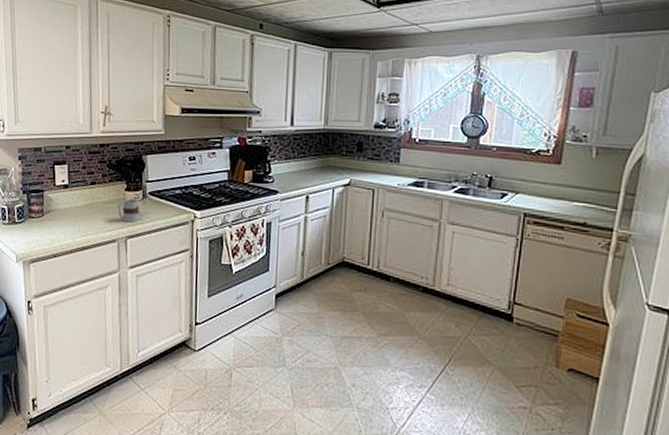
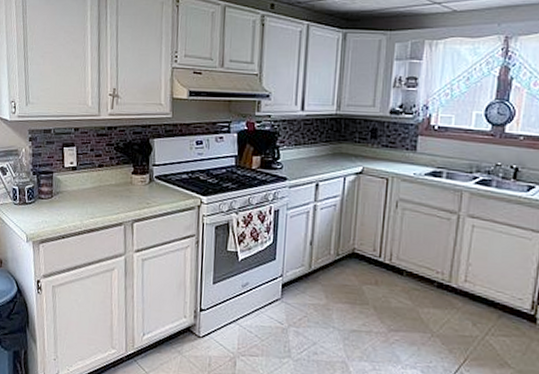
mug: present [117,199,140,223] -> none [124,183,147,206]

